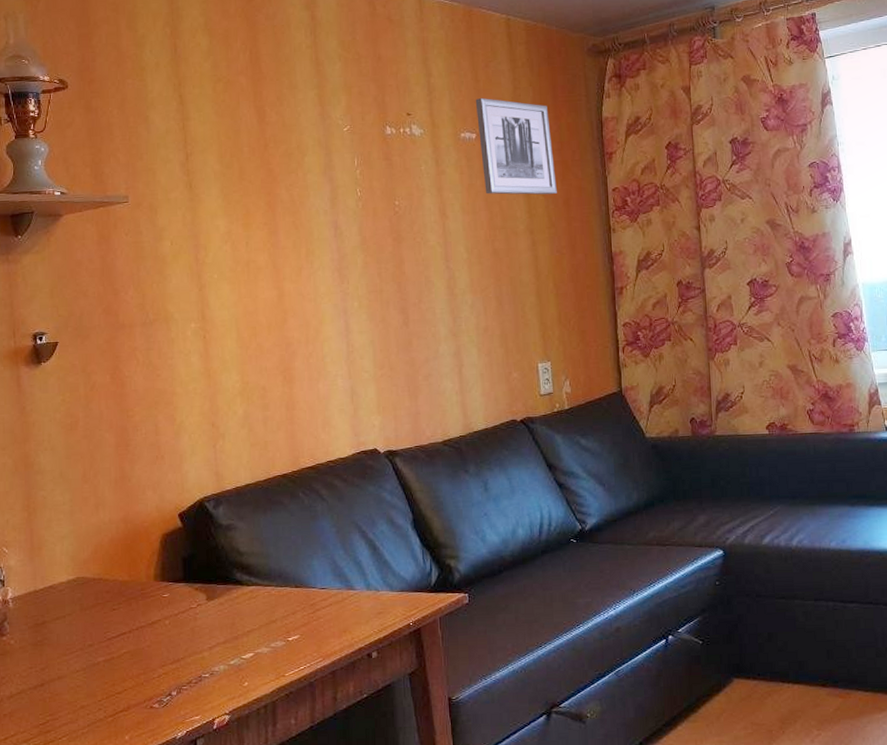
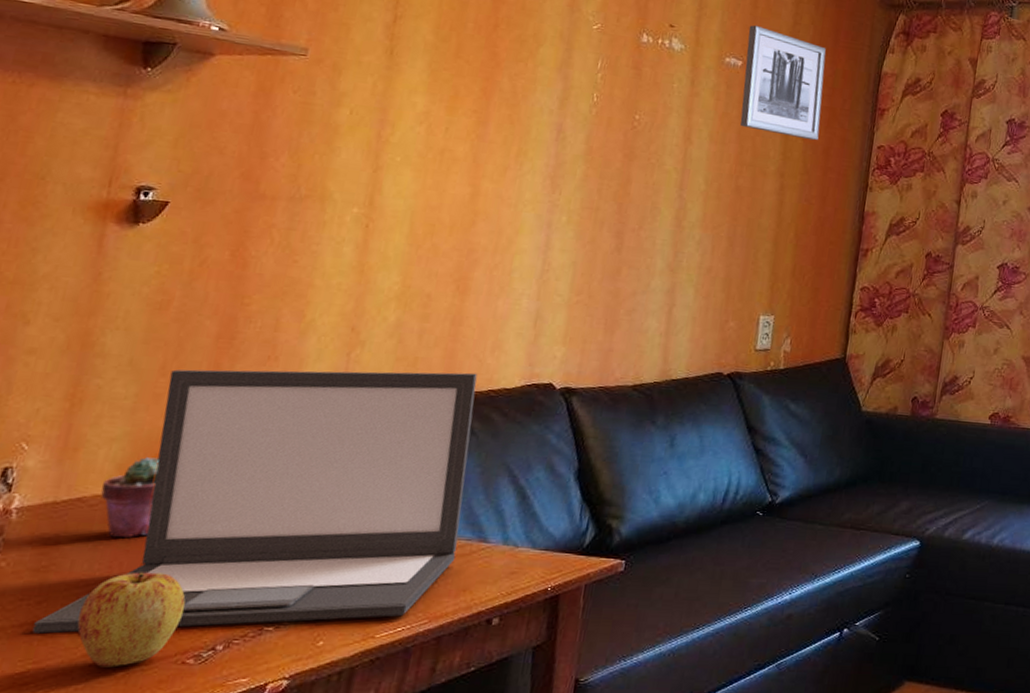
laptop: none [43,448,332,693] -> present [32,369,478,634]
potted succulent: none [65,547,103,613] -> present [101,456,160,537]
apple: none [72,638,143,715] -> present [77,572,186,668]

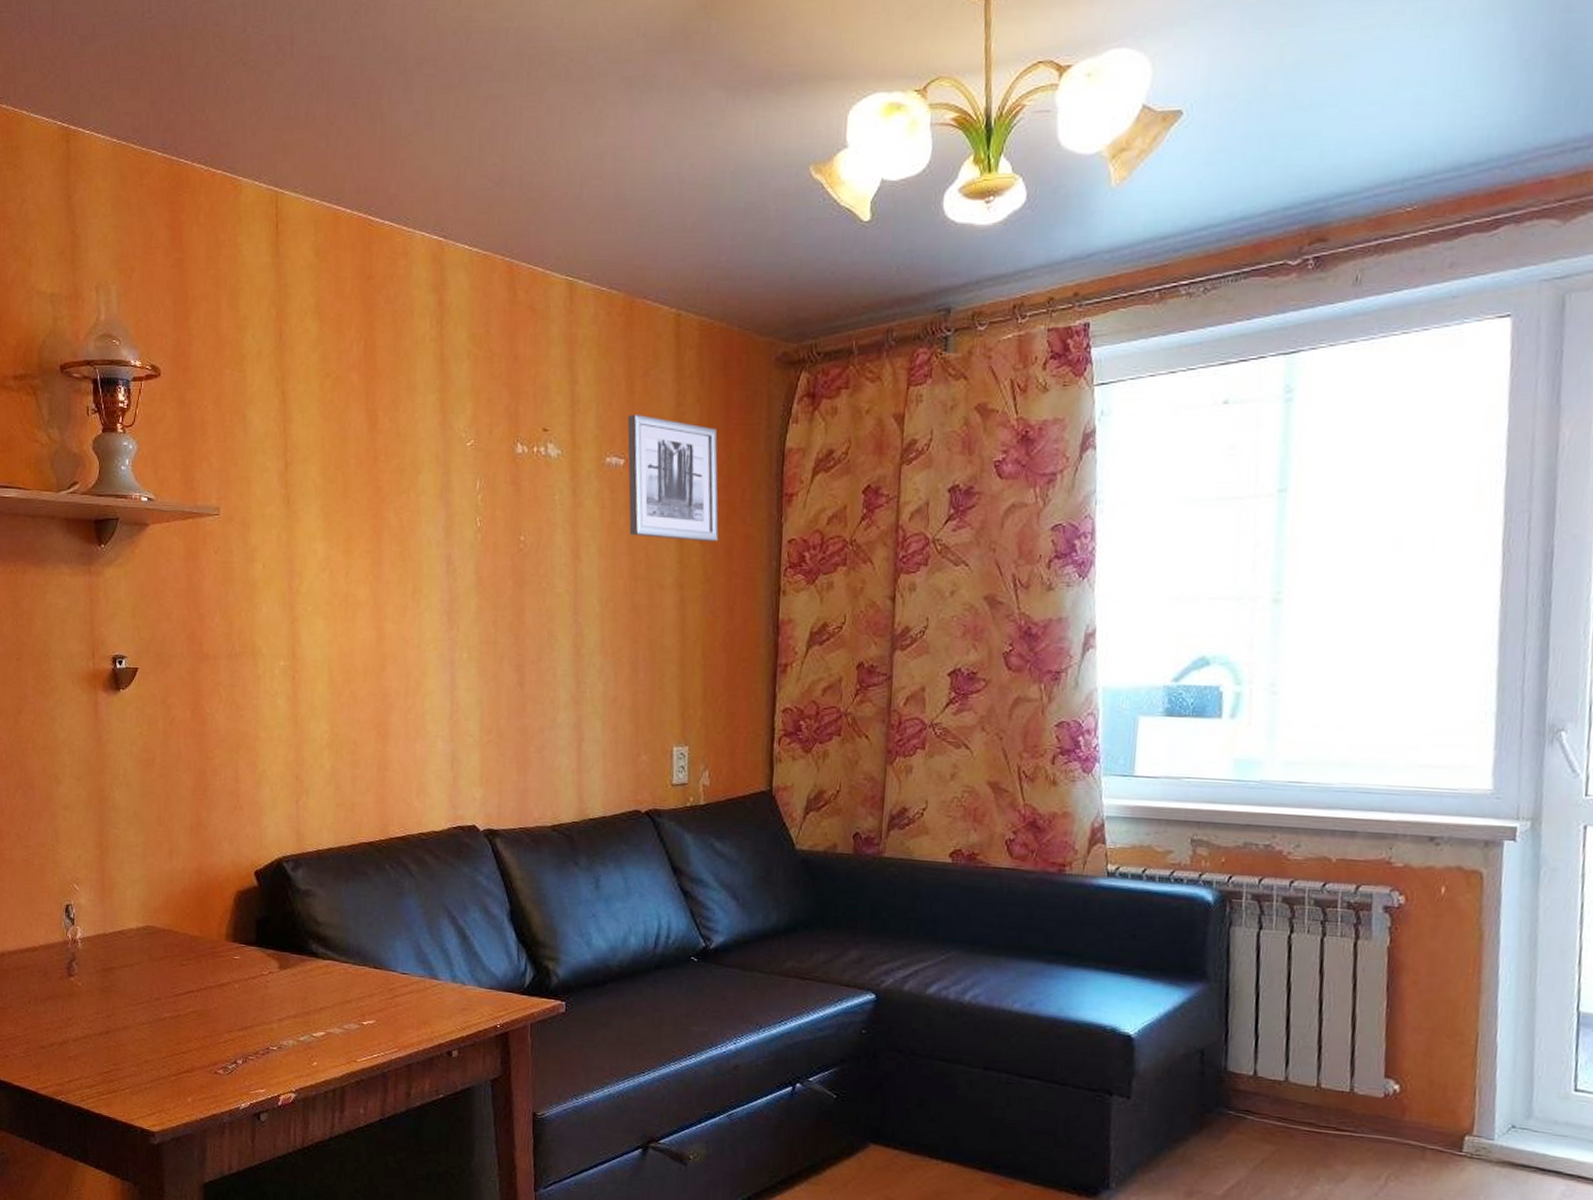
laptop: present [32,369,478,634] -> none [109,816,413,1044]
apple: present [77,572,186,668] -> none [137,994,209,1073]
potted succulent: present [101,456,160,537] -> none [134,896,172,965]

